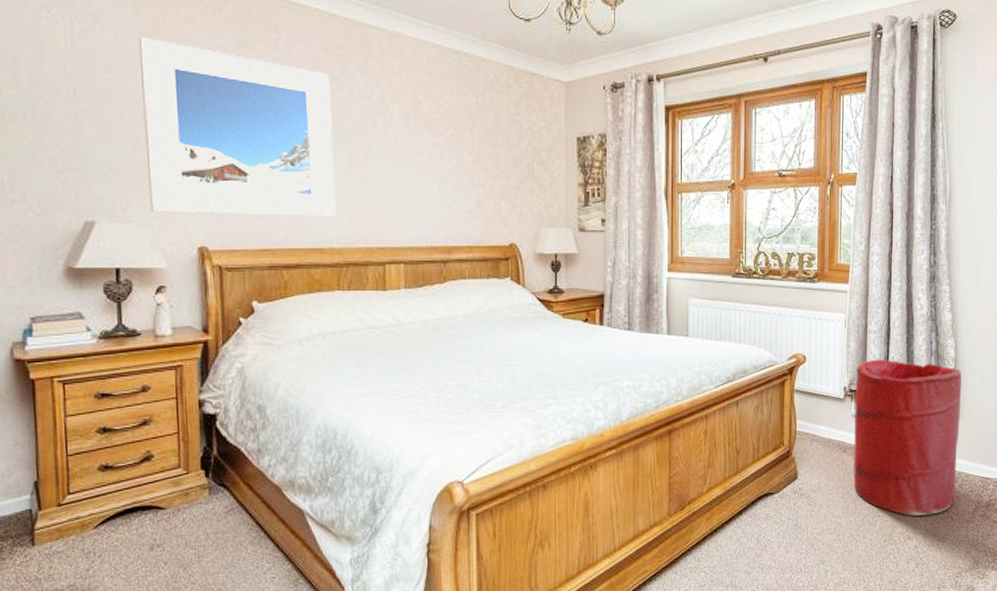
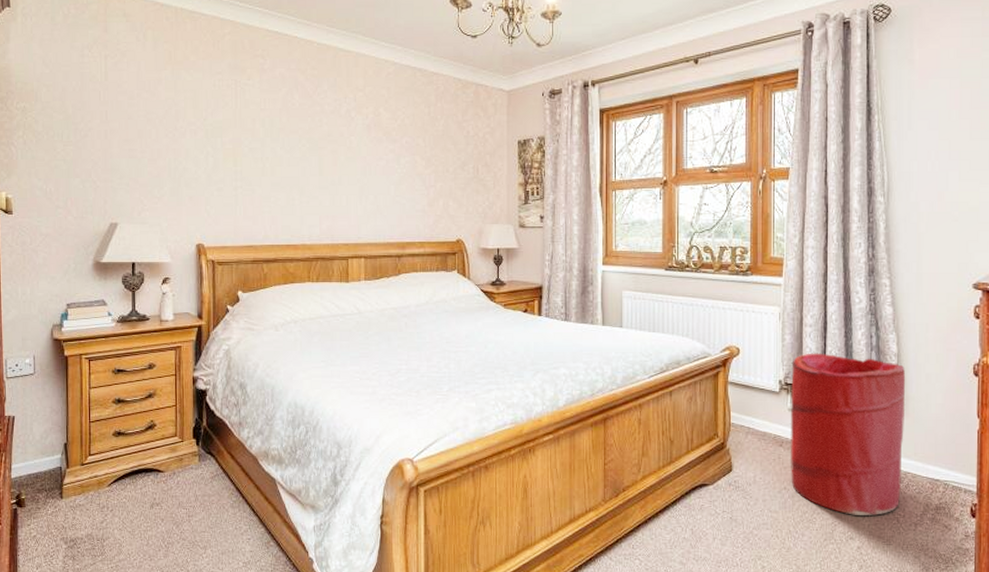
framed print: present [138,36,337,217] -> none [155,67,308,217]

